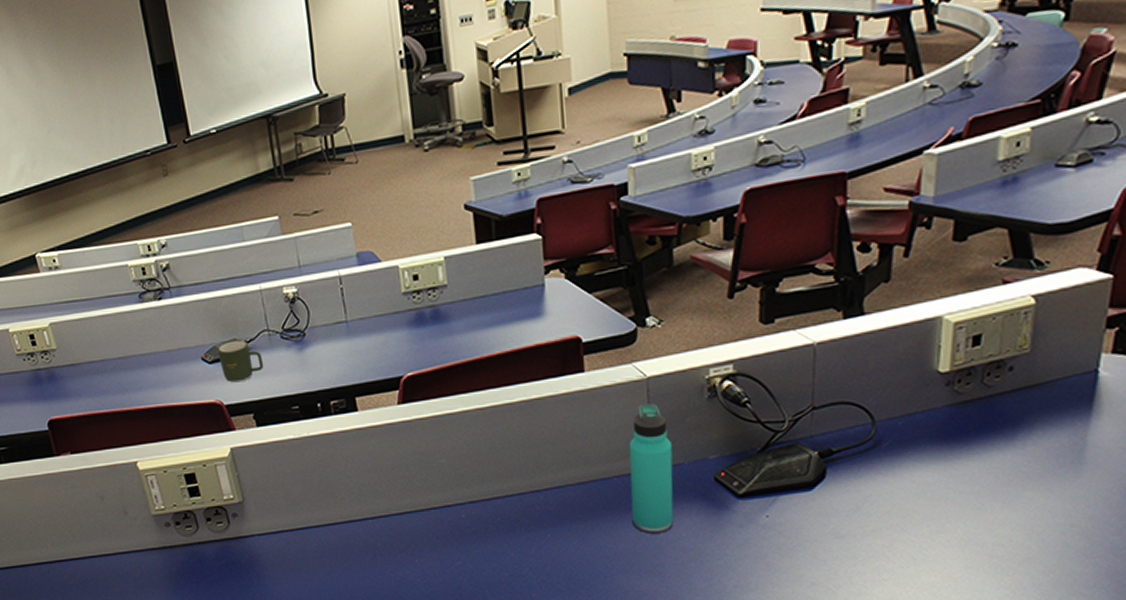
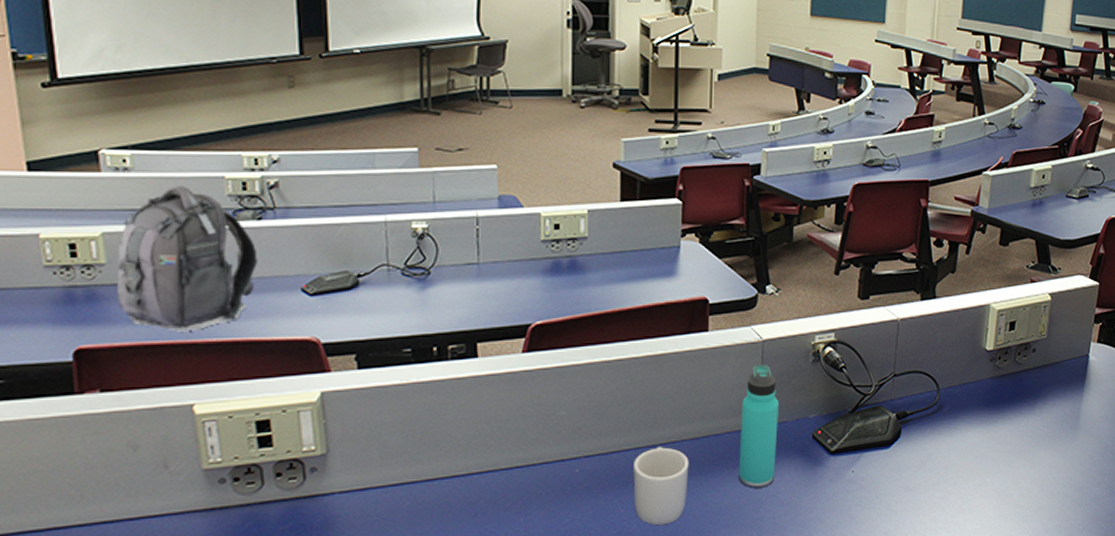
backpack: none [62,277,166,402] -> present [115,186,258,332]
mug: present [217,340,264,383] -> none [322,273,377,319]
mug: none [519,491,578,570] -> present [633,446,689,526]

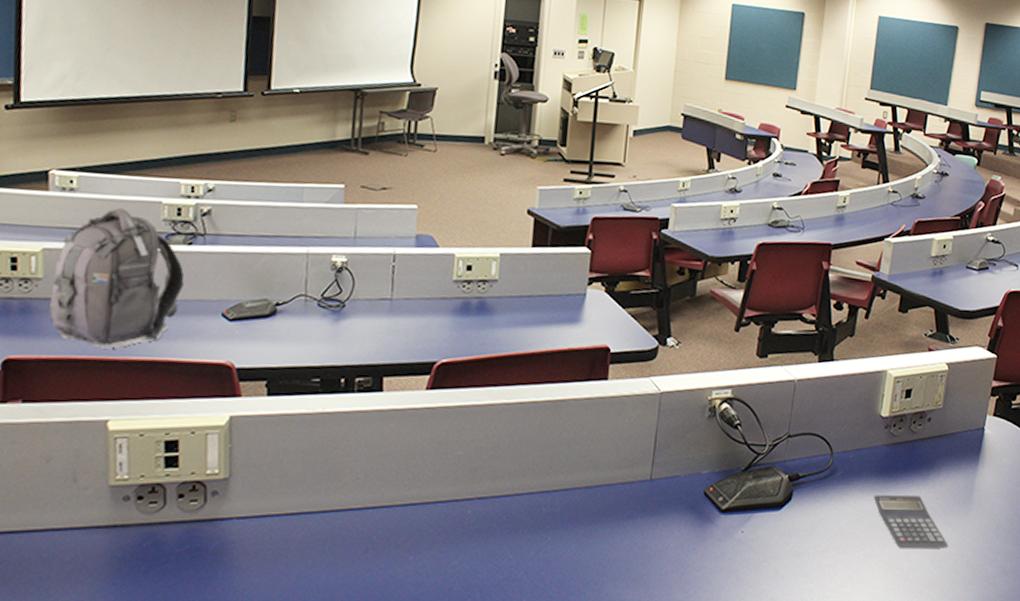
mug: present [633,446,689,526] -> none [523,492,580,574]
thermos bottle: present [738,364,779,488] -> none [628,416,673,542]
calculator: none [981,424,1057,476] -> present [873,495,948,548]

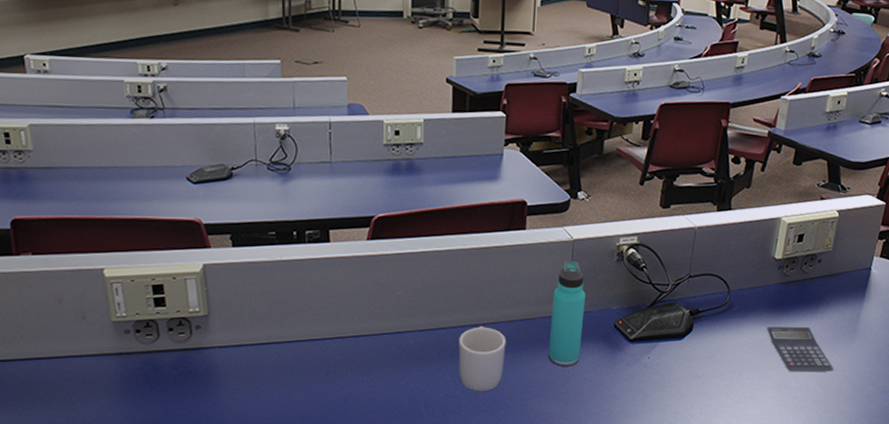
backpack: present [47,208,185,349] -> none [41,87,151,209]
mug: none [523,492,580,574] -> present [458,325,506,392]
thermos bottle: none [628,416,673,542] -> present [548,260,586,366]

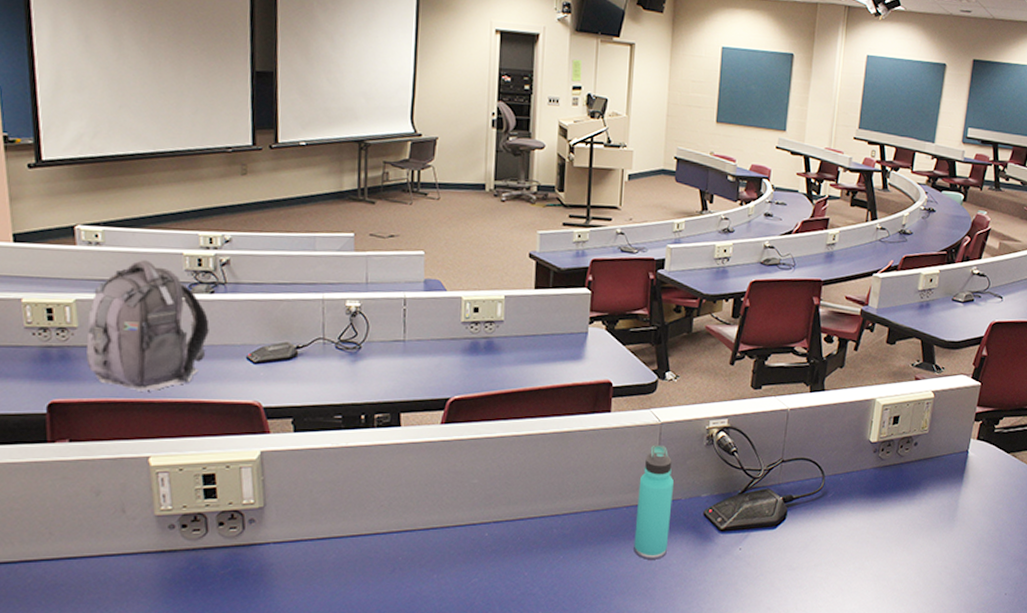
backpack: none [41,87,151,209] -> present [85,260,210,392]
mug: present [458,325,506,392] -> none [537,516,589,589]
calculator: present [766,326,834,372] -> none [862,513,933,561]

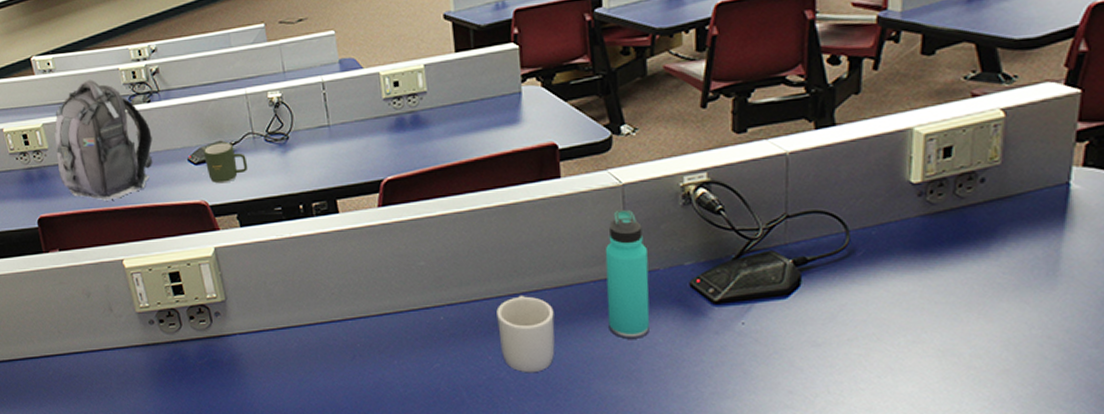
mug: none [265,344,313,386] -> present [203,142,248,184]
mug: none [537,516,589,589] -> present [496,295,555,373]

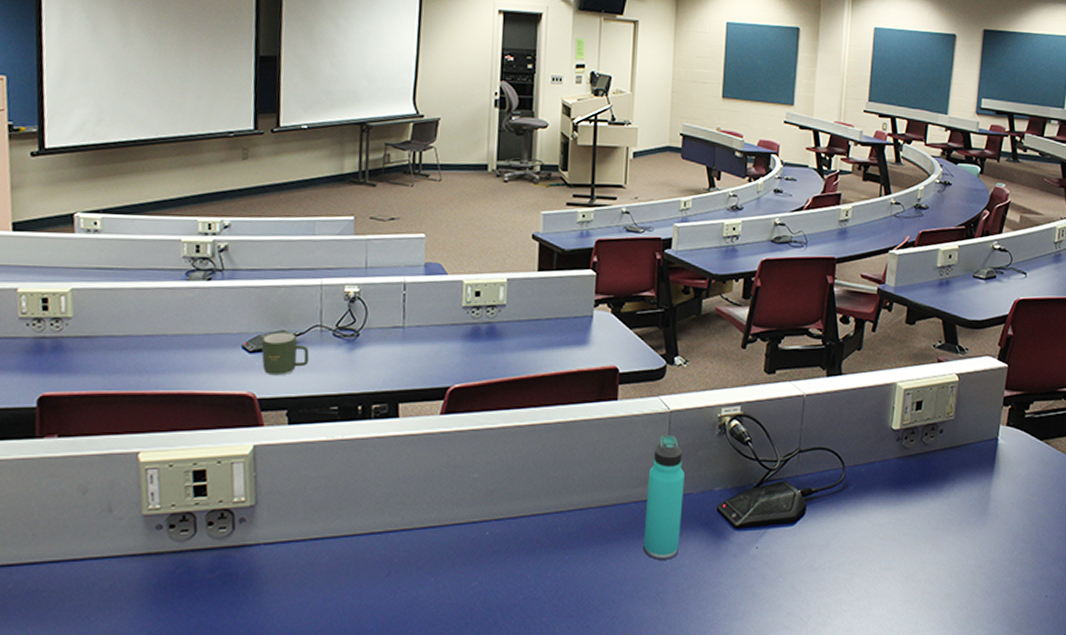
backpack: present [54,80,153,201] -> none [78,247,206,383]
mug: present [496,295,555,373] -> none [540,512,596,593]

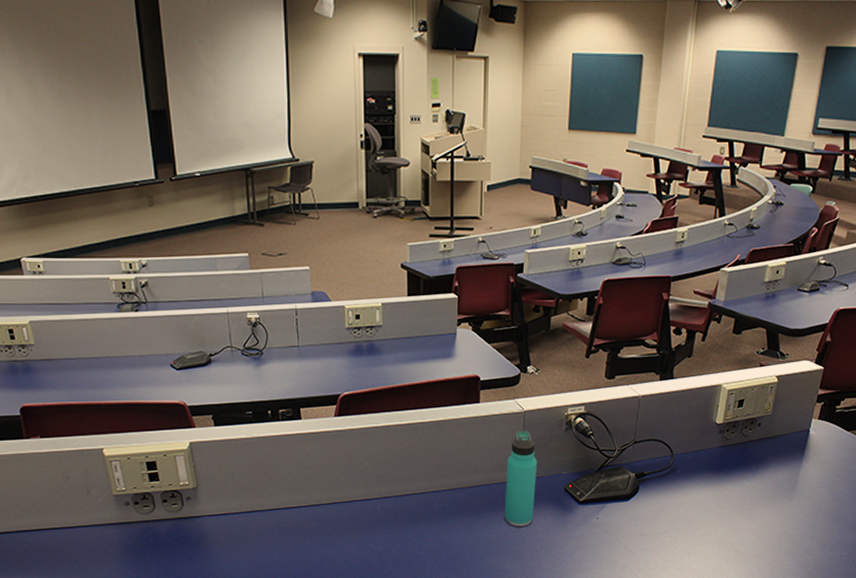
mug: present [261,332,310,376] -> none [185,353,225,388]

